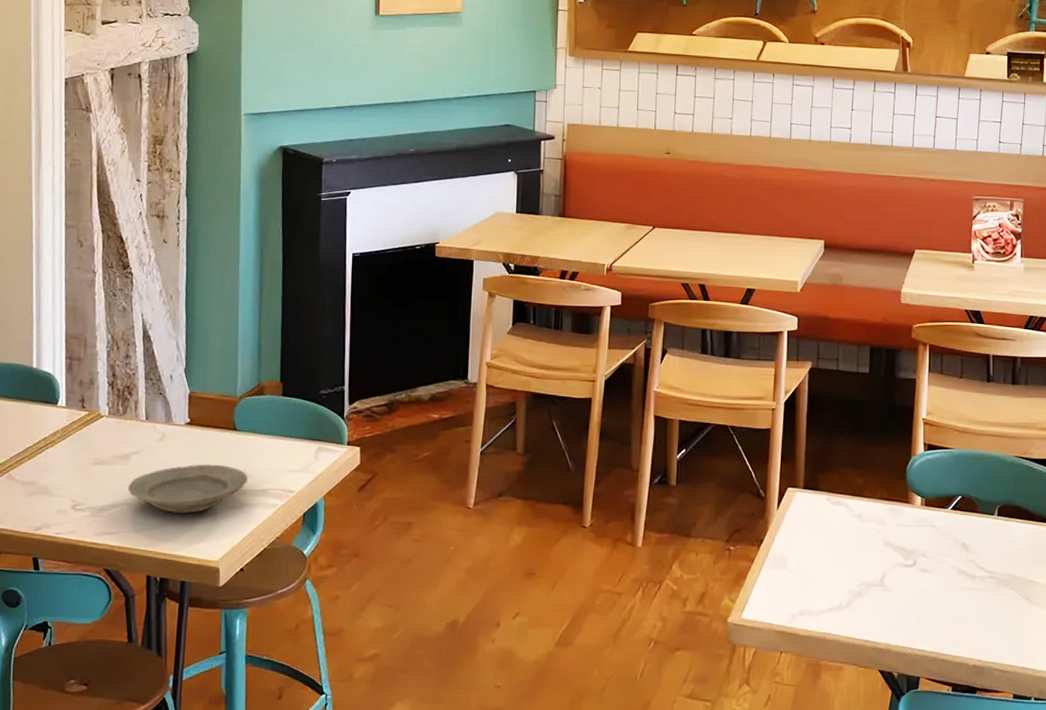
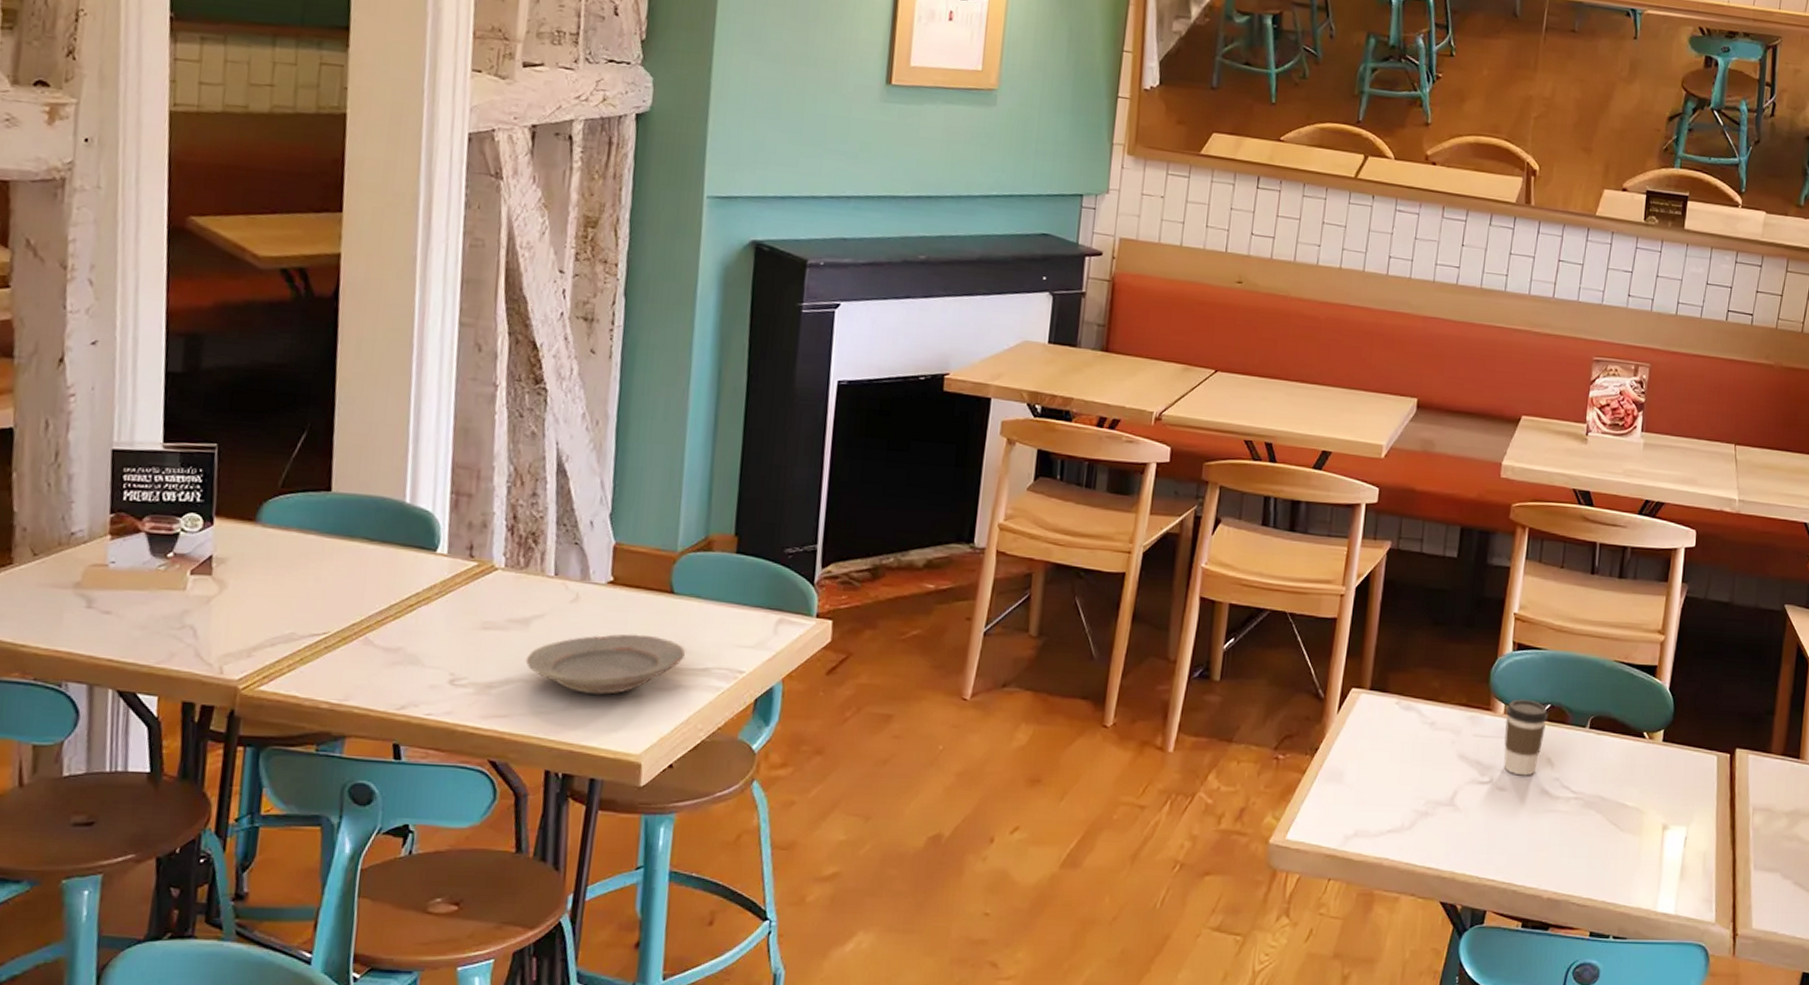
coffee cup: none [922,492,960,559] -> present [1504,699,1549,776]

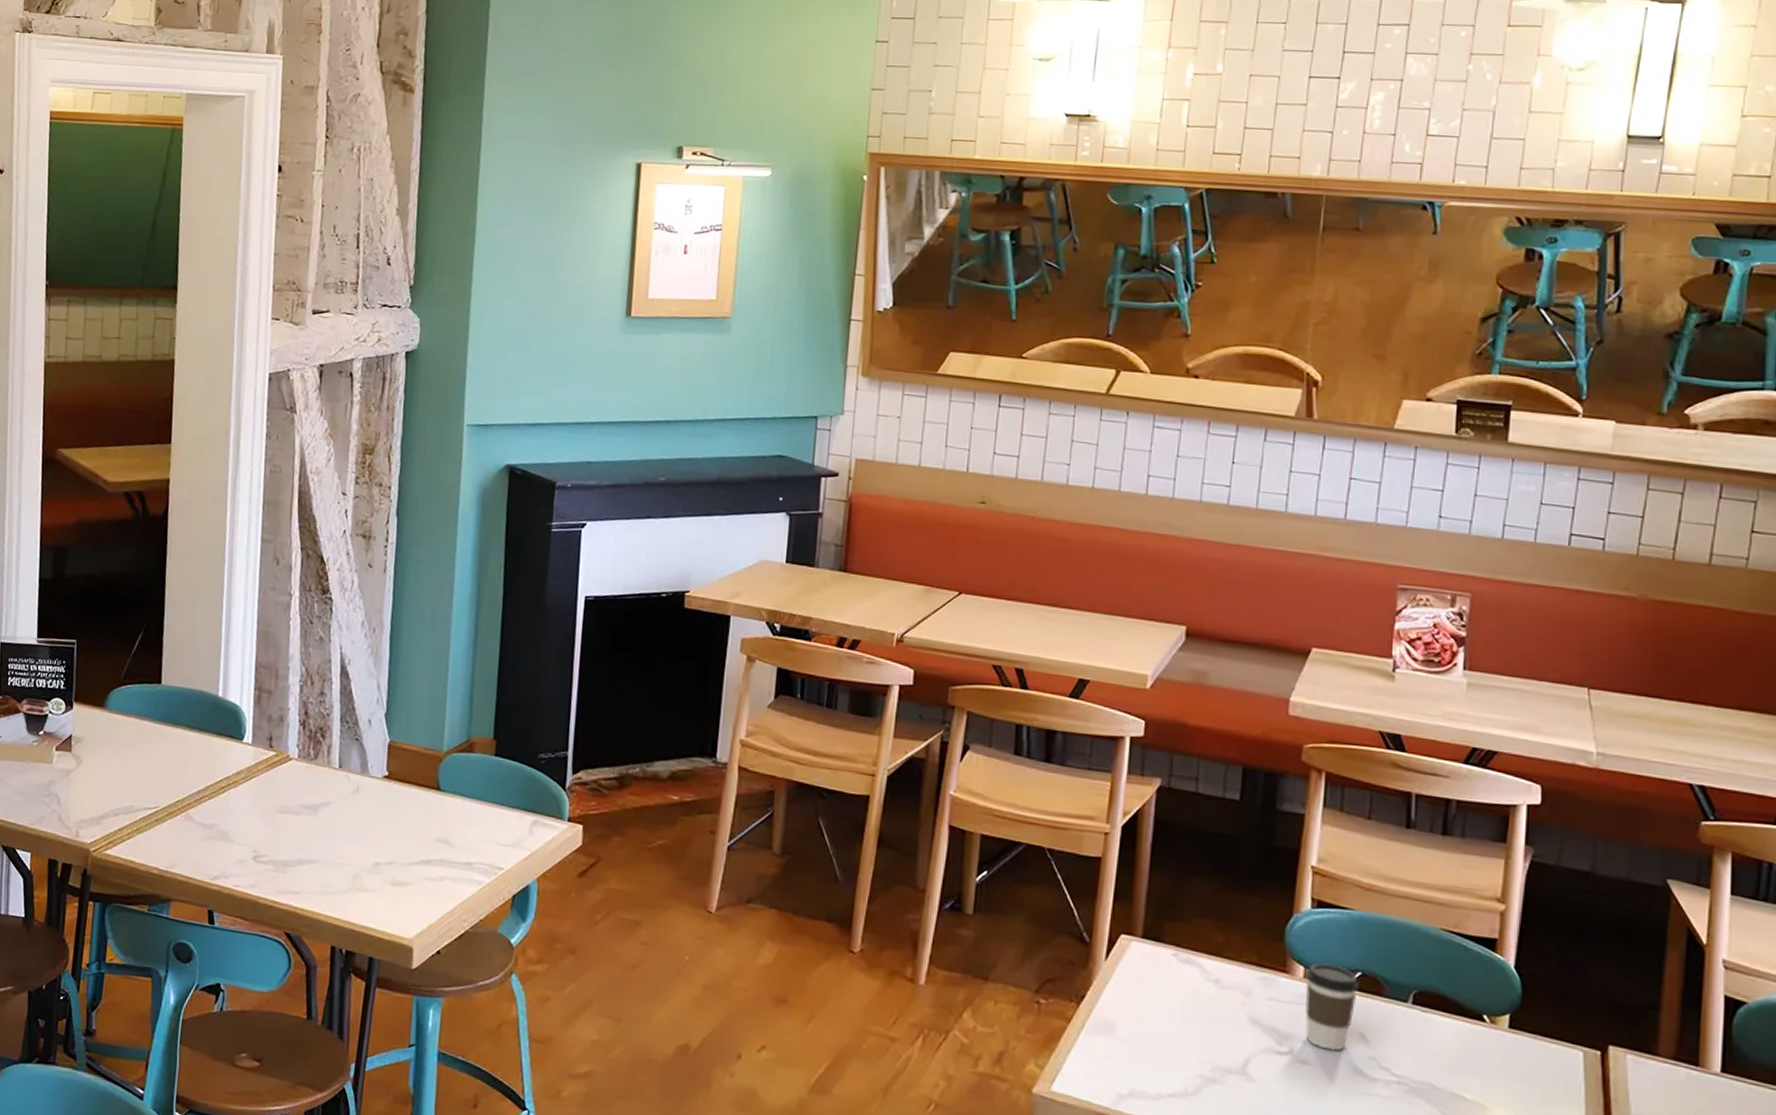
plate: present [525,634,686,696] -> none [315,824,451,881]

